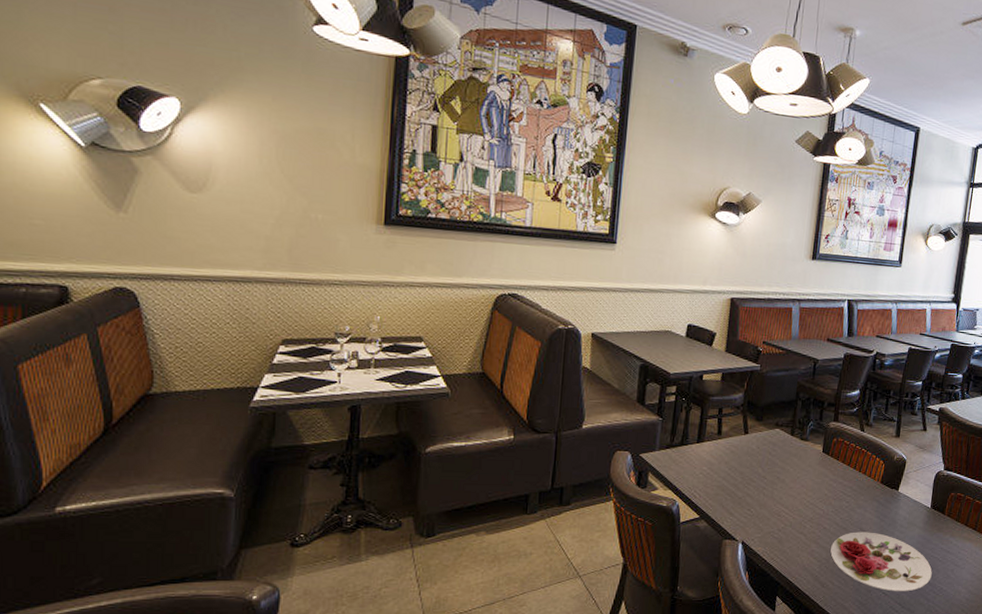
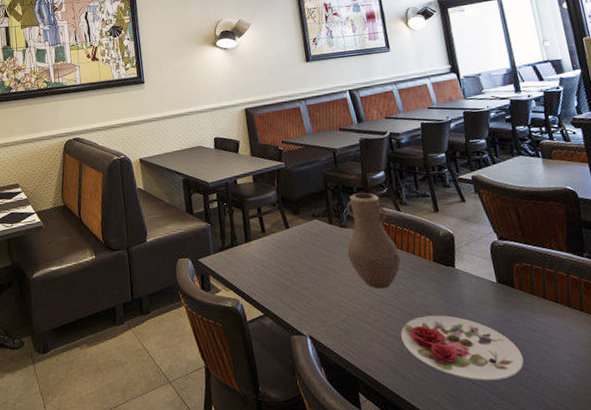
vase: none [800,408,851,503] -> present [346,193,401,289]

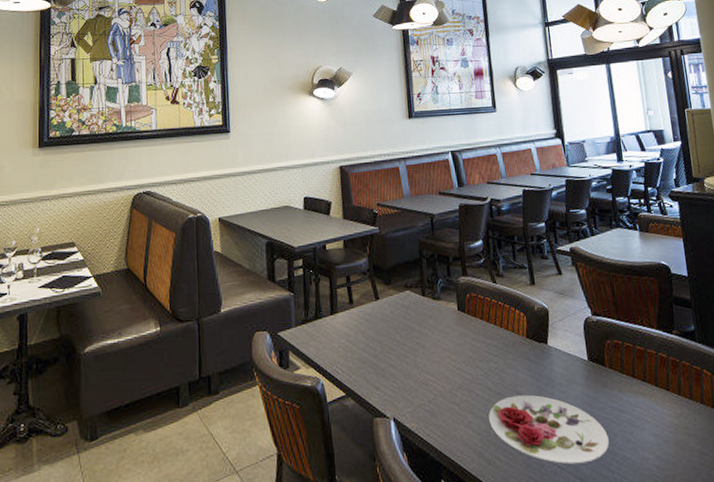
vase: present [346,193,401,289] -> none [439,263,493,367]

